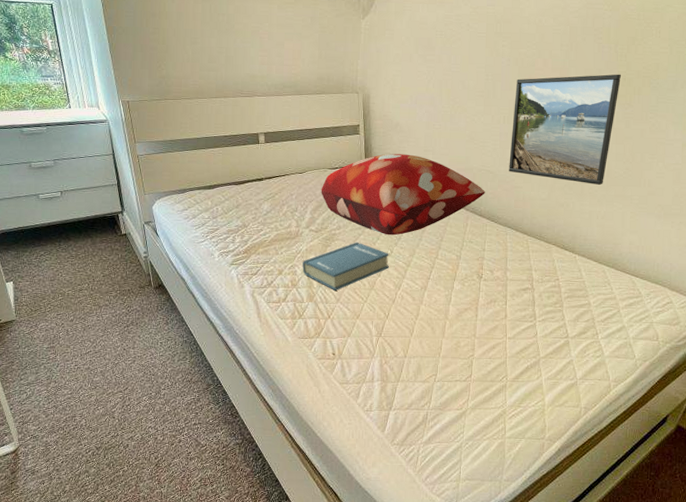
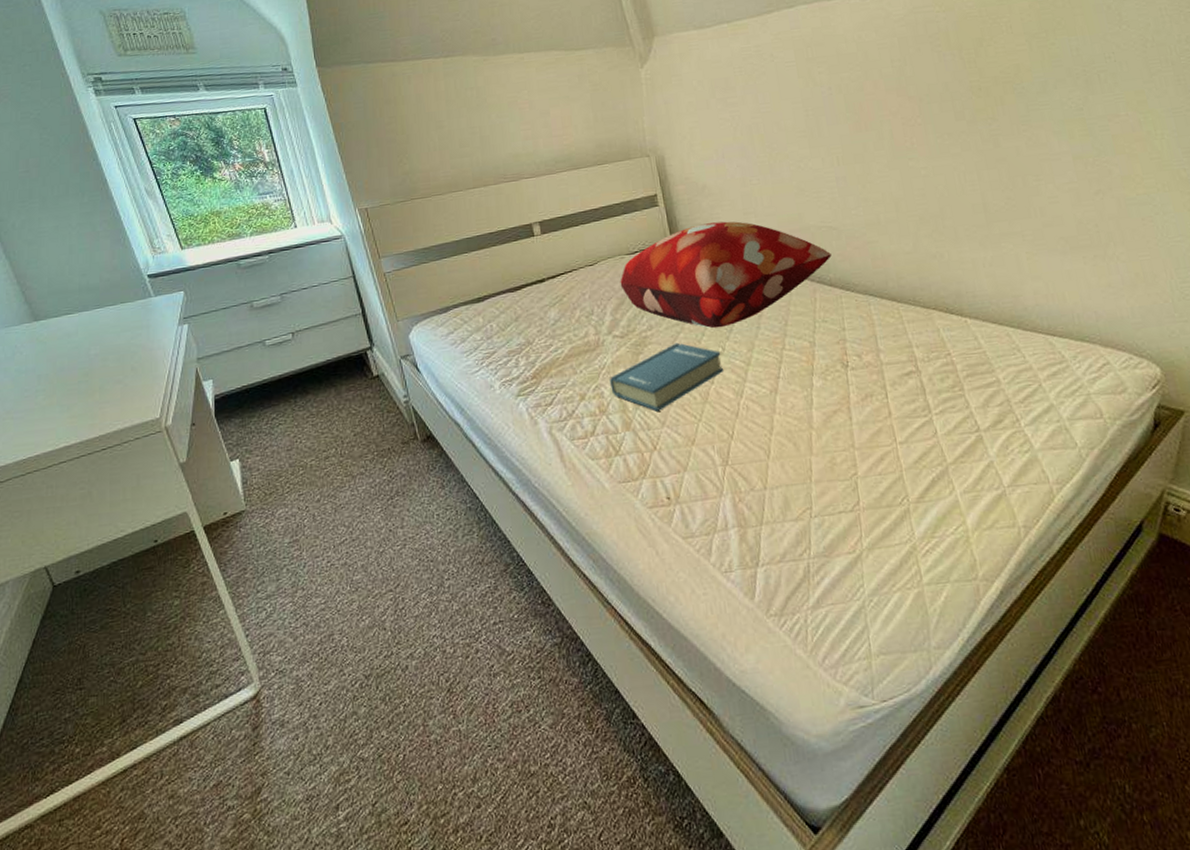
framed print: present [509,74,622,186] -> none [844,84,982,225]

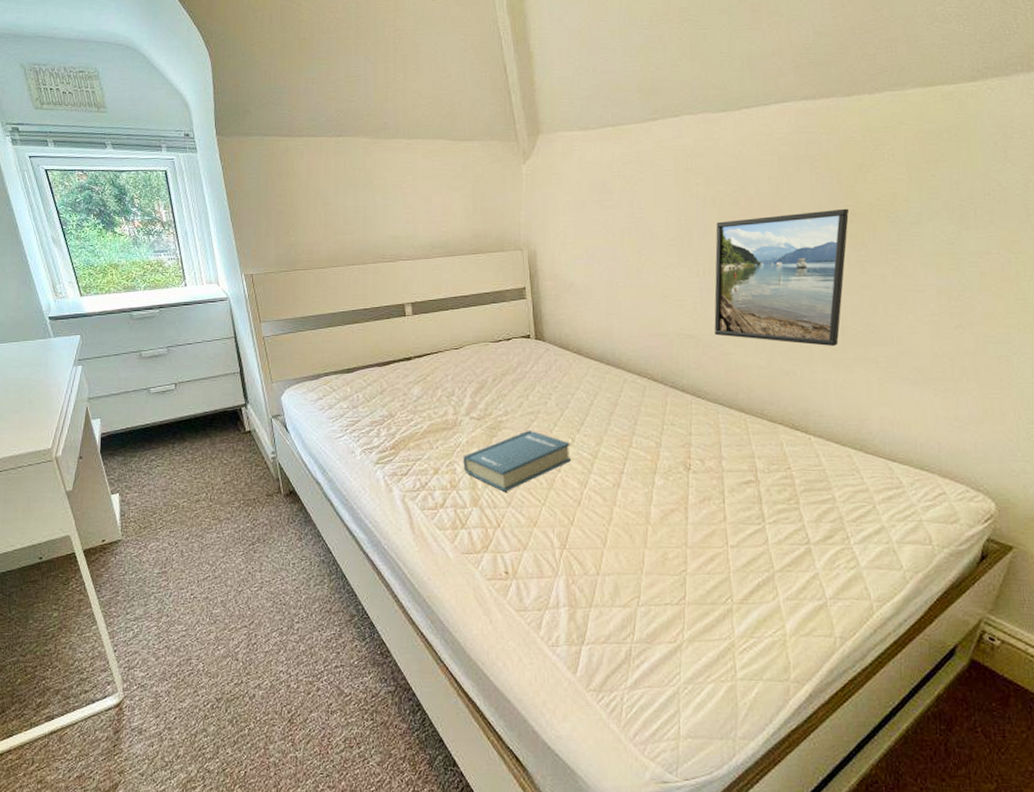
decorative pillow: present [620,221,832,329] -> none [482,320,687,420]
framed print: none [844,84,982,225] -> present [714,208,850,347]

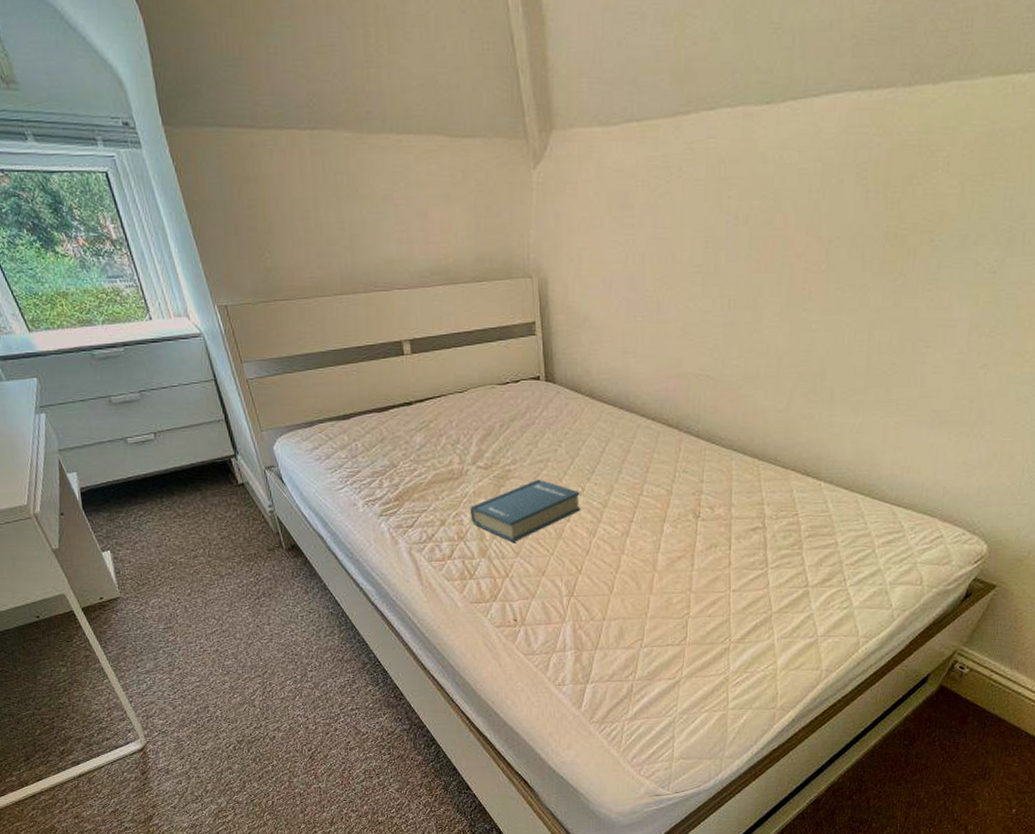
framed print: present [714,208,850,347] -> none [735,229,892,389]

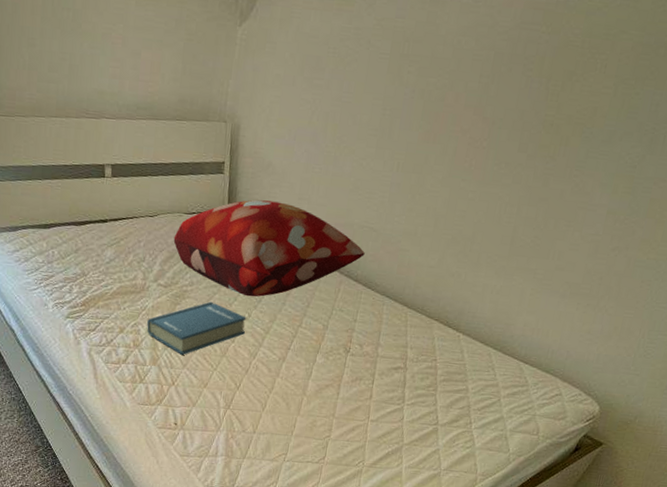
decorative pillow: none [488,359,704,469] -> present [173,199,365,297]

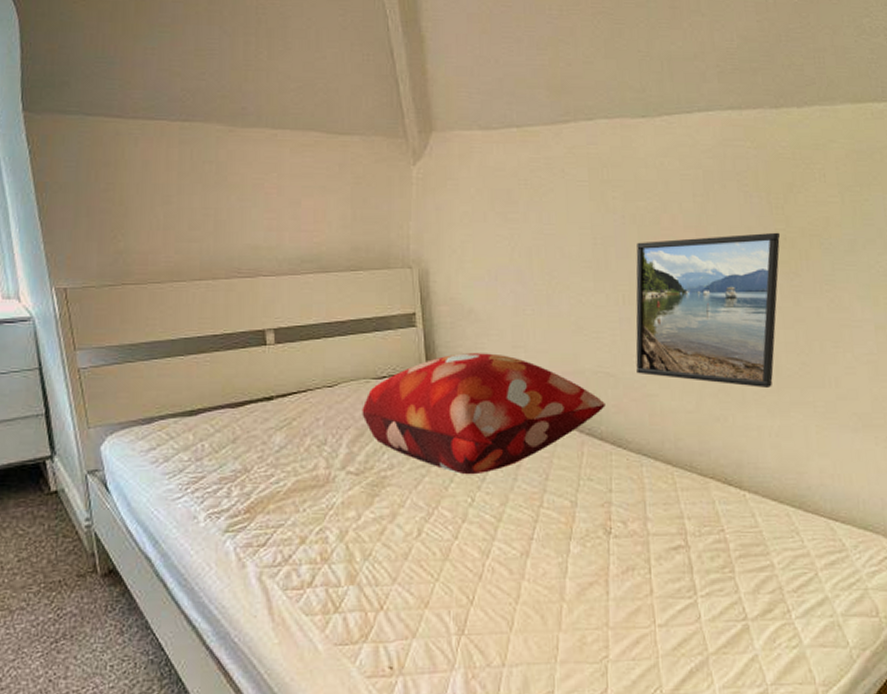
book: present [147,301,246,355] -> none [337,487,470,565]
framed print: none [395,116,549,255] -> present [635,232,781,389]

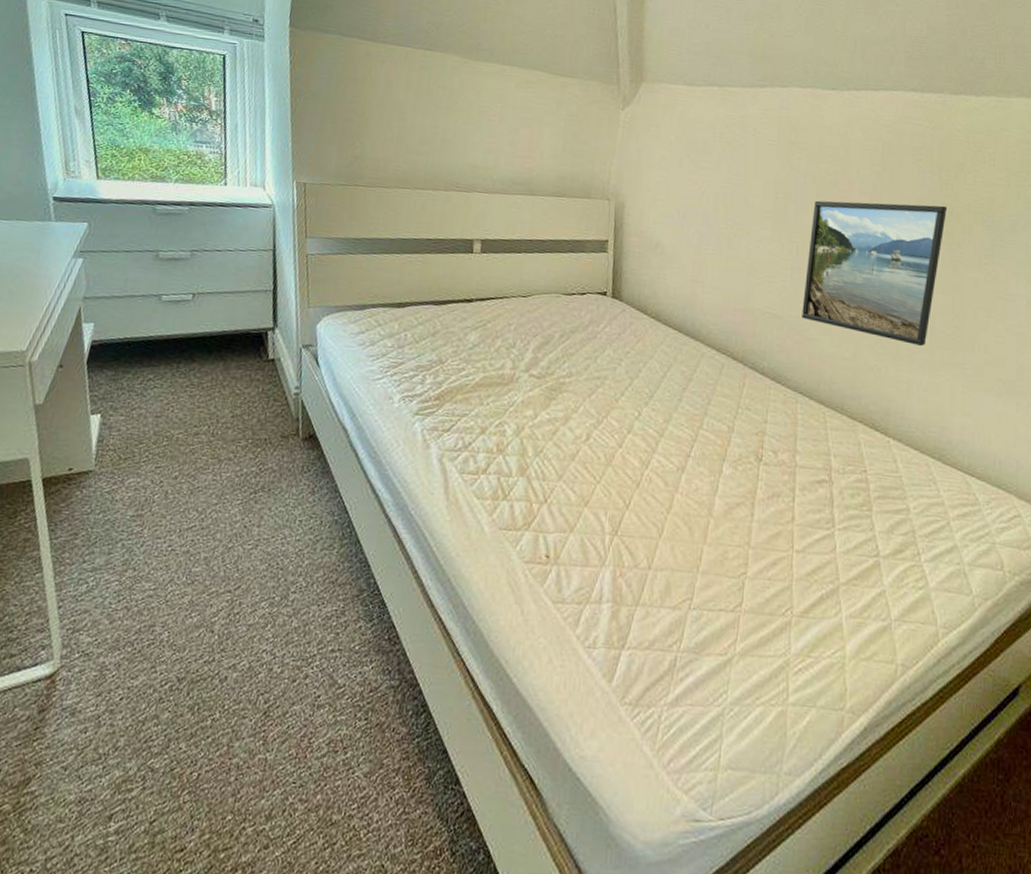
decorative pillow: present [362,353,605,475] -> none [549,281,770,392]

